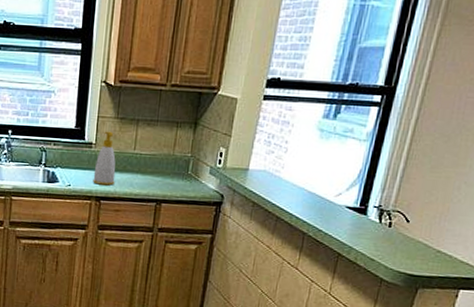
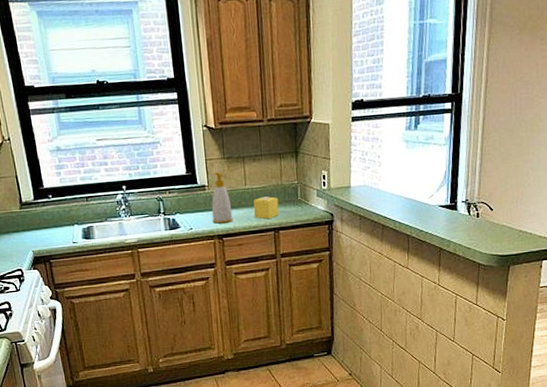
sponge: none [137,165,167,189] -> present [253,196,280,219]

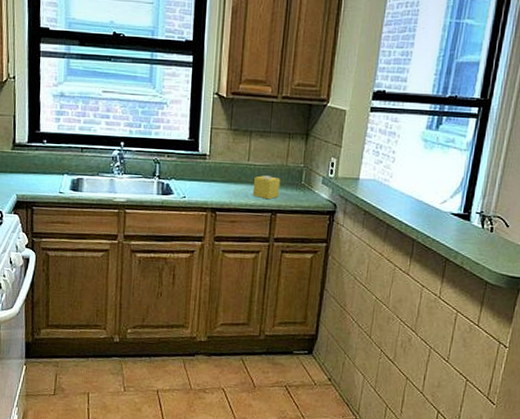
soap bottle: present [211,172,233,224] -> none [208,142,231,197]

